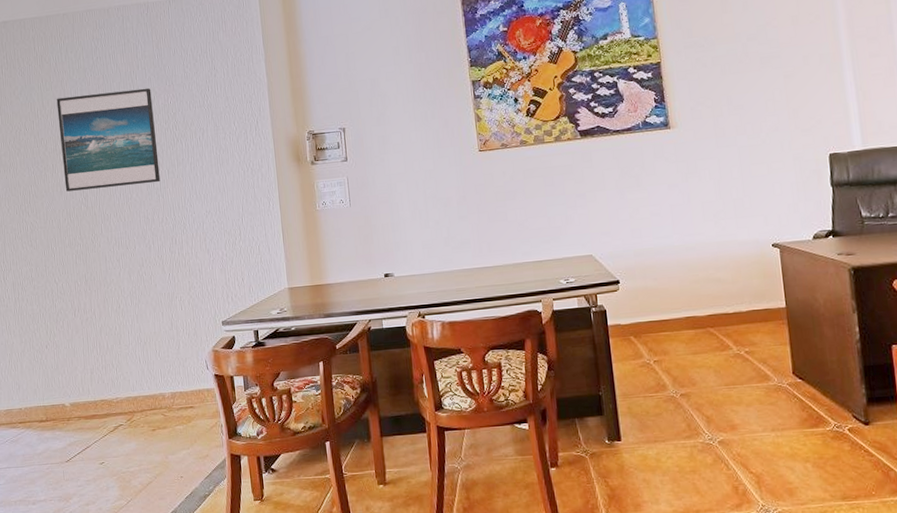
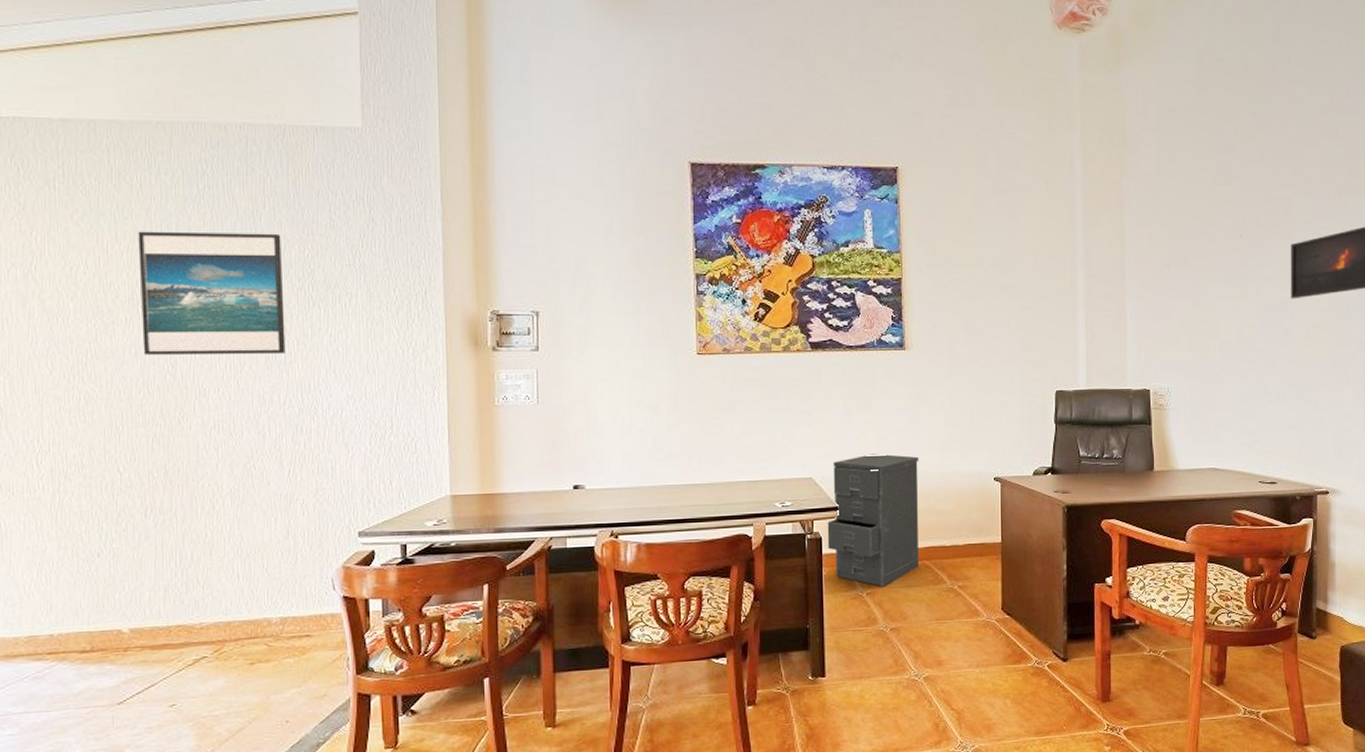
filing cabinet: none [610,228,703,354] -> present [827,453,919,587]

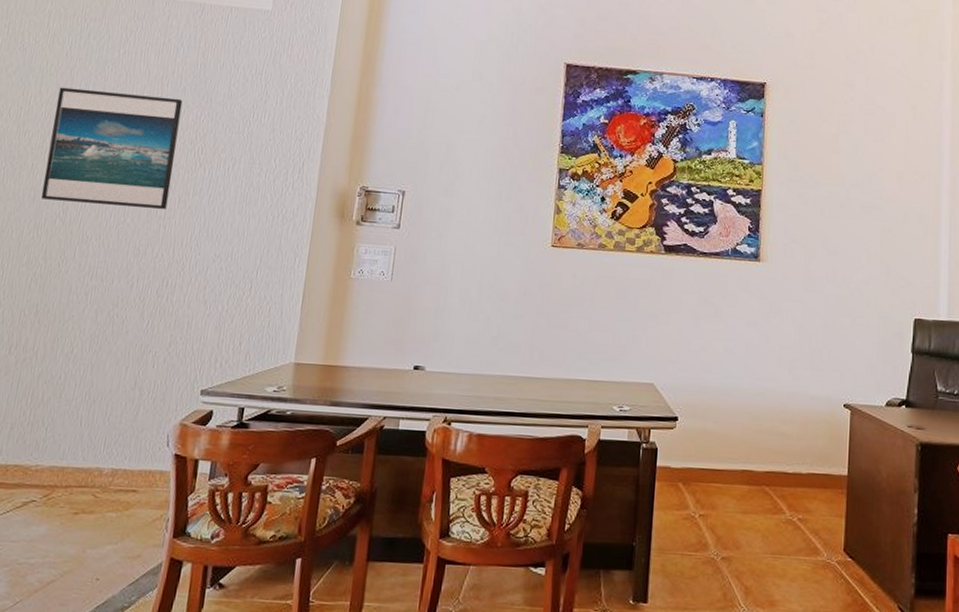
filing cabinet: present [827,453,919,587] -> none [663,365,766,510]

